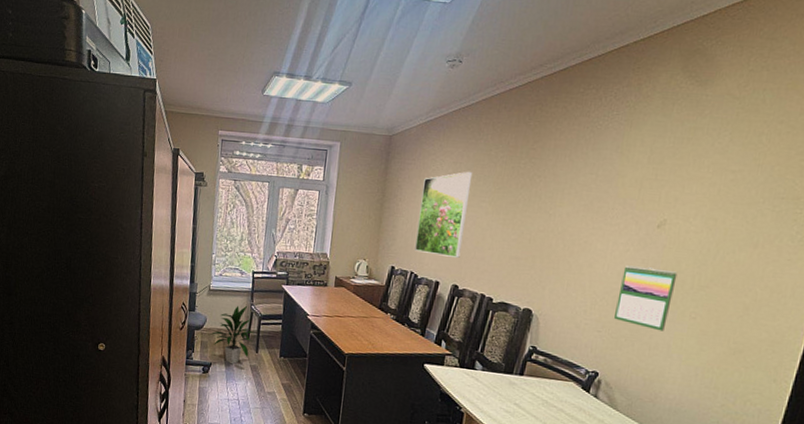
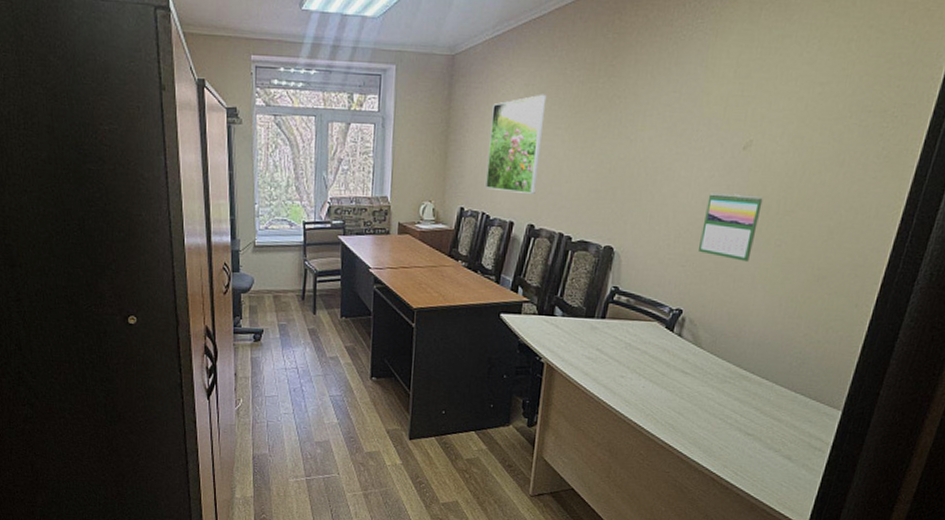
indoor plant: present [210,305,255,365] -> none [259,261,311,330]

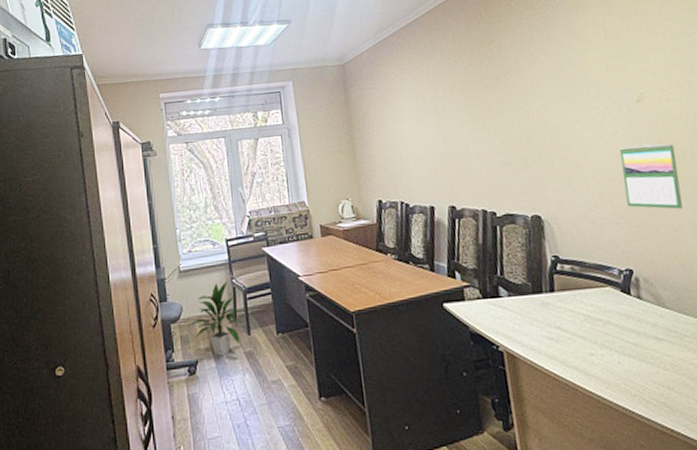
indoor plant: none [259,261,311,330] -> present [190,280,242,357]
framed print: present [486,94,547,194] -> none [389,84,449,179]

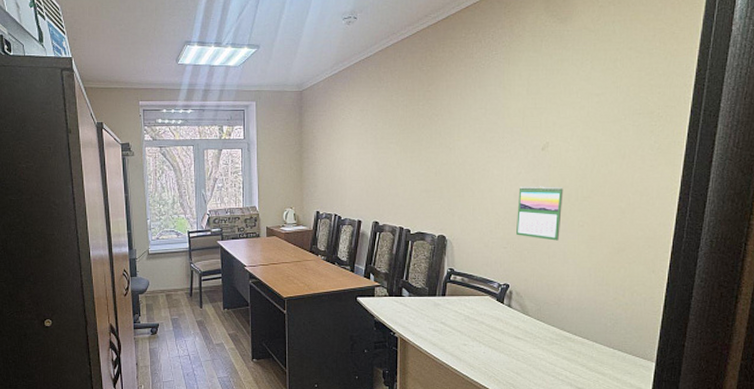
indoor plant: present [190,280,242,357] -> none [154,264,197,322]

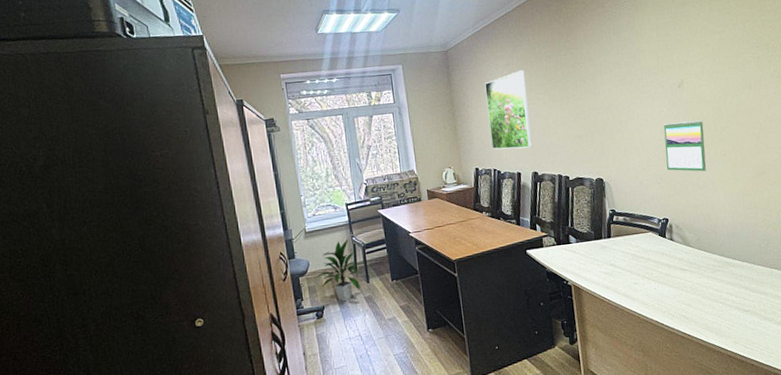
indoor plant: none [154,264,197,322] -> present [316,238,362,302]
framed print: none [336,116,379,196] -> present [485,69,533,150]

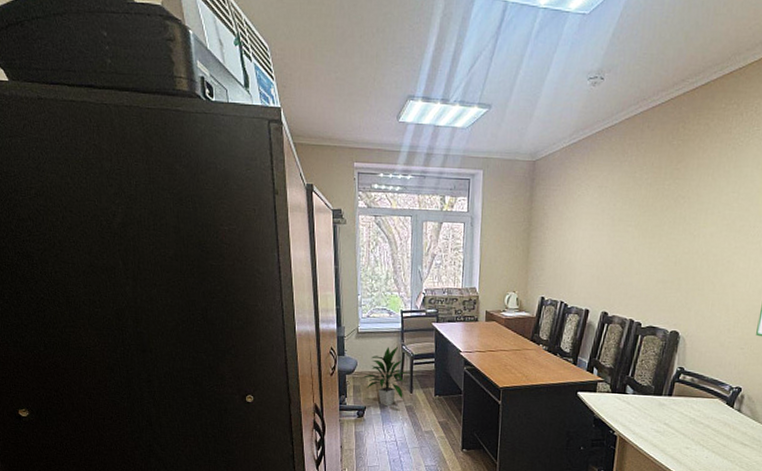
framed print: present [485,69,533,150] -> none [564,195,618,284]

